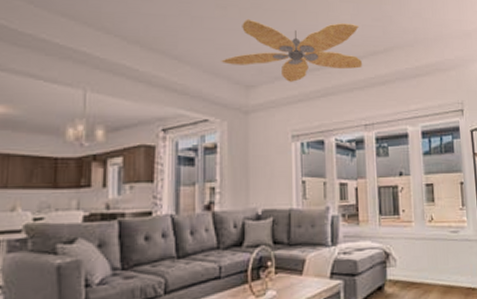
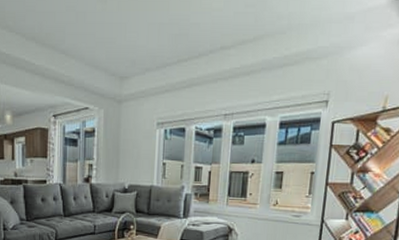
ceiling fan: present [221,18,362,82] -> none [100,11,231,73]

